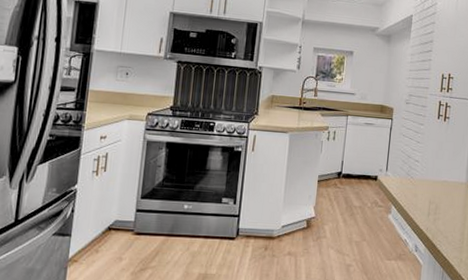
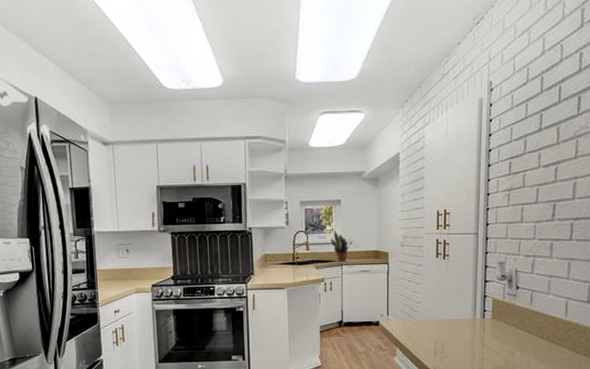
potted plant: none [339,80,361,112] -> present [331,230,353,262]

